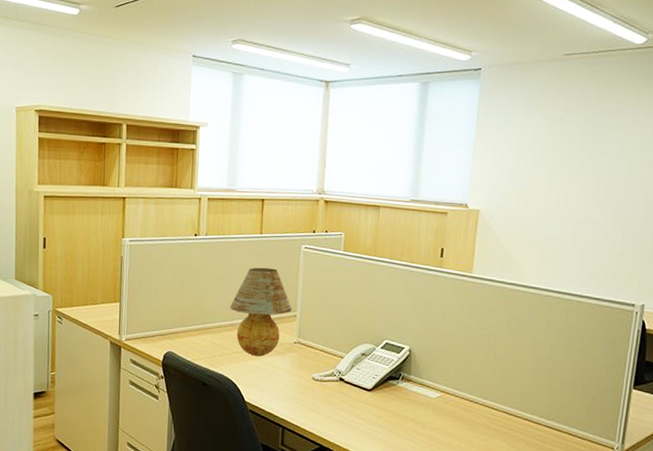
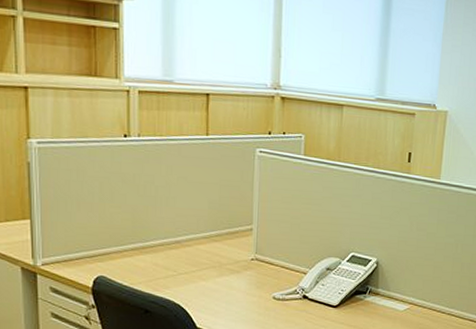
table lamp: present [229,267,293,357] -> none [173,174,248,277]

